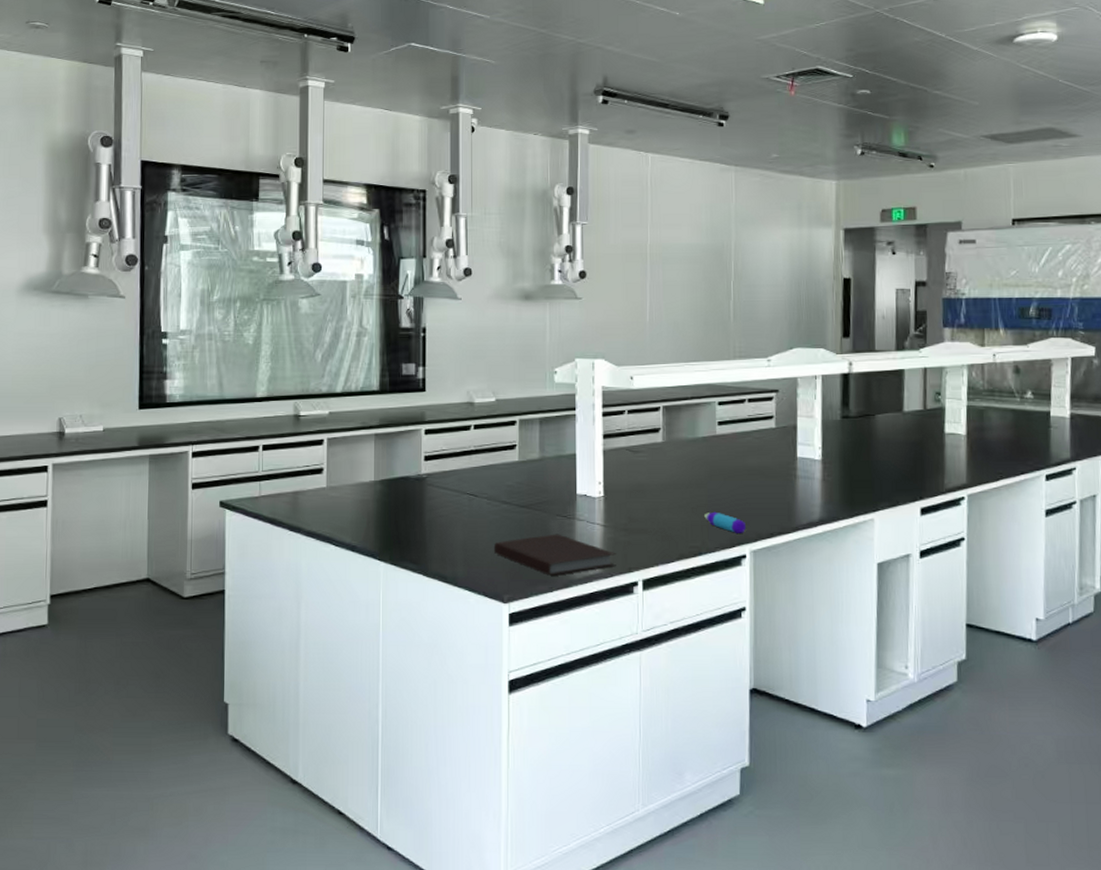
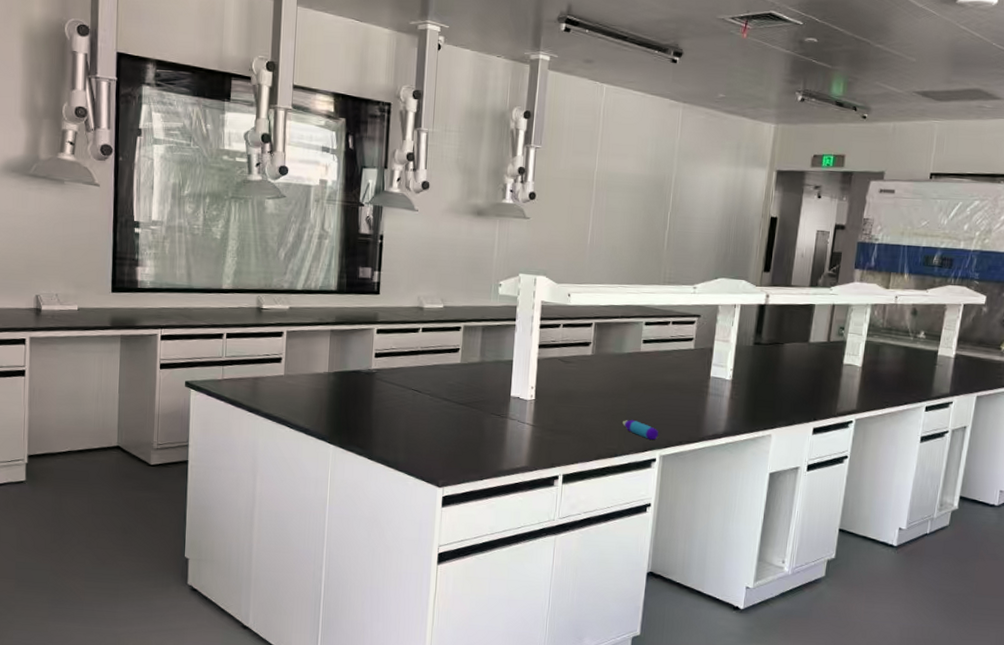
notebook: present [494,534,616,576] -> none [433,430,542,467]

